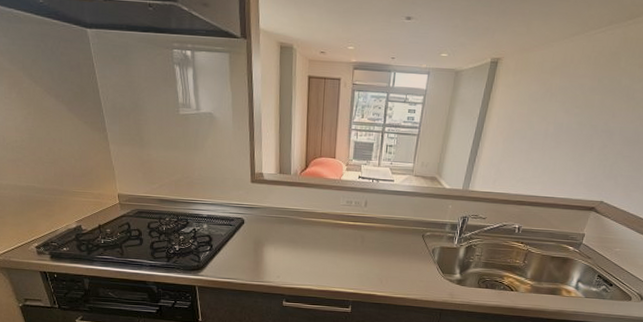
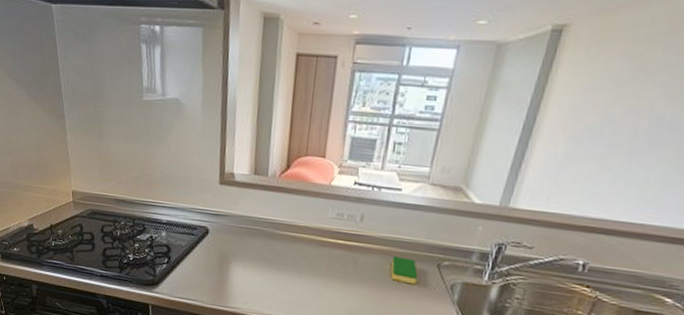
dish sponge: none [389,230,409,252] -> present [390,255,418,285]

